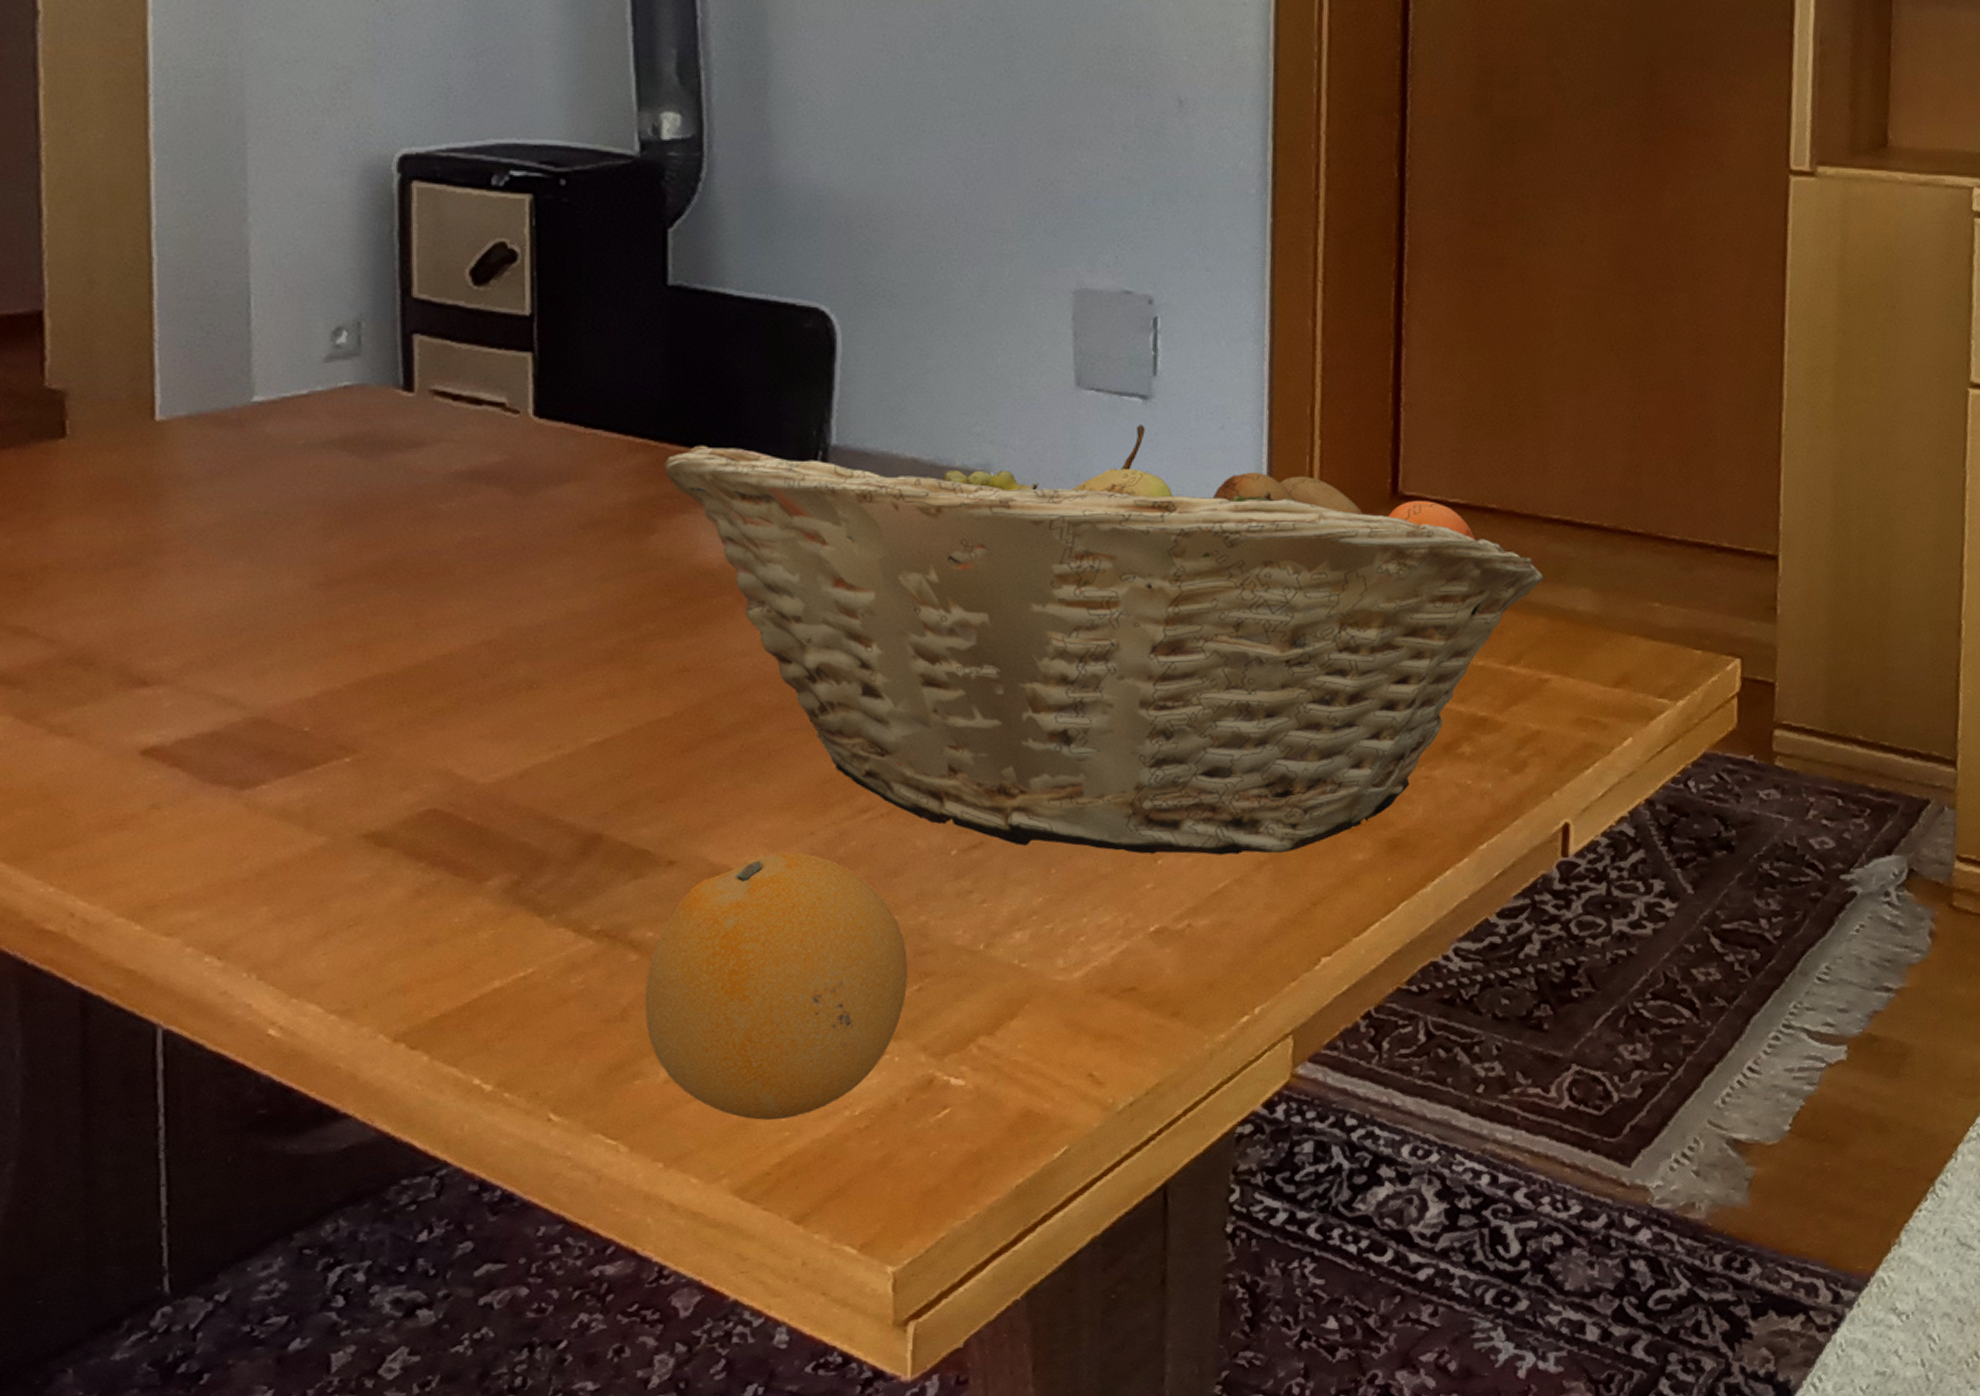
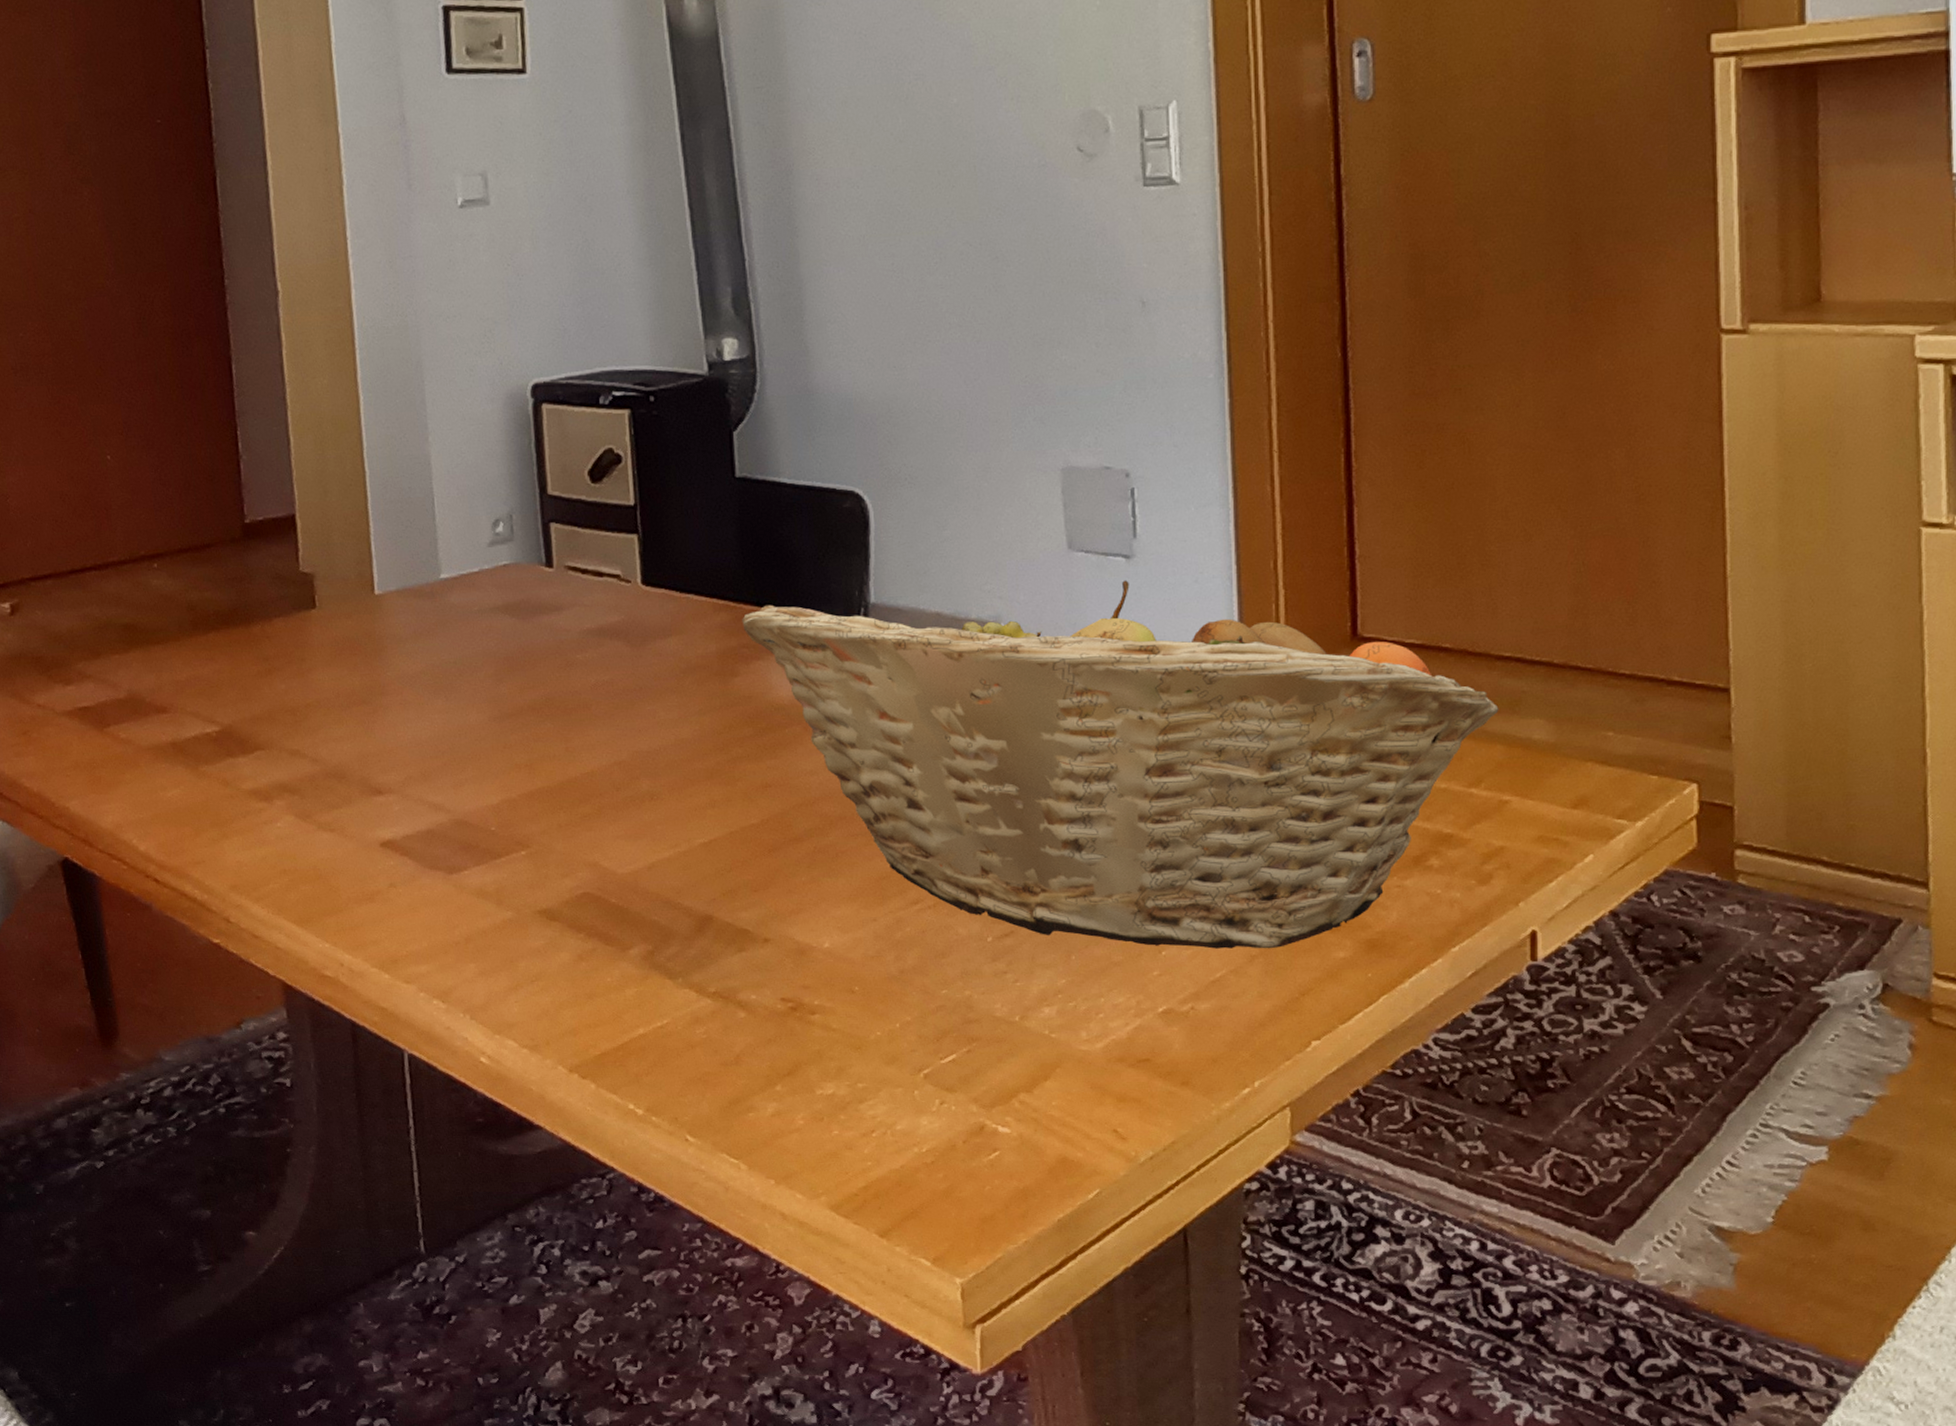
fruit: present [644,853,908,1121] -> none [752,936,958,1152]

